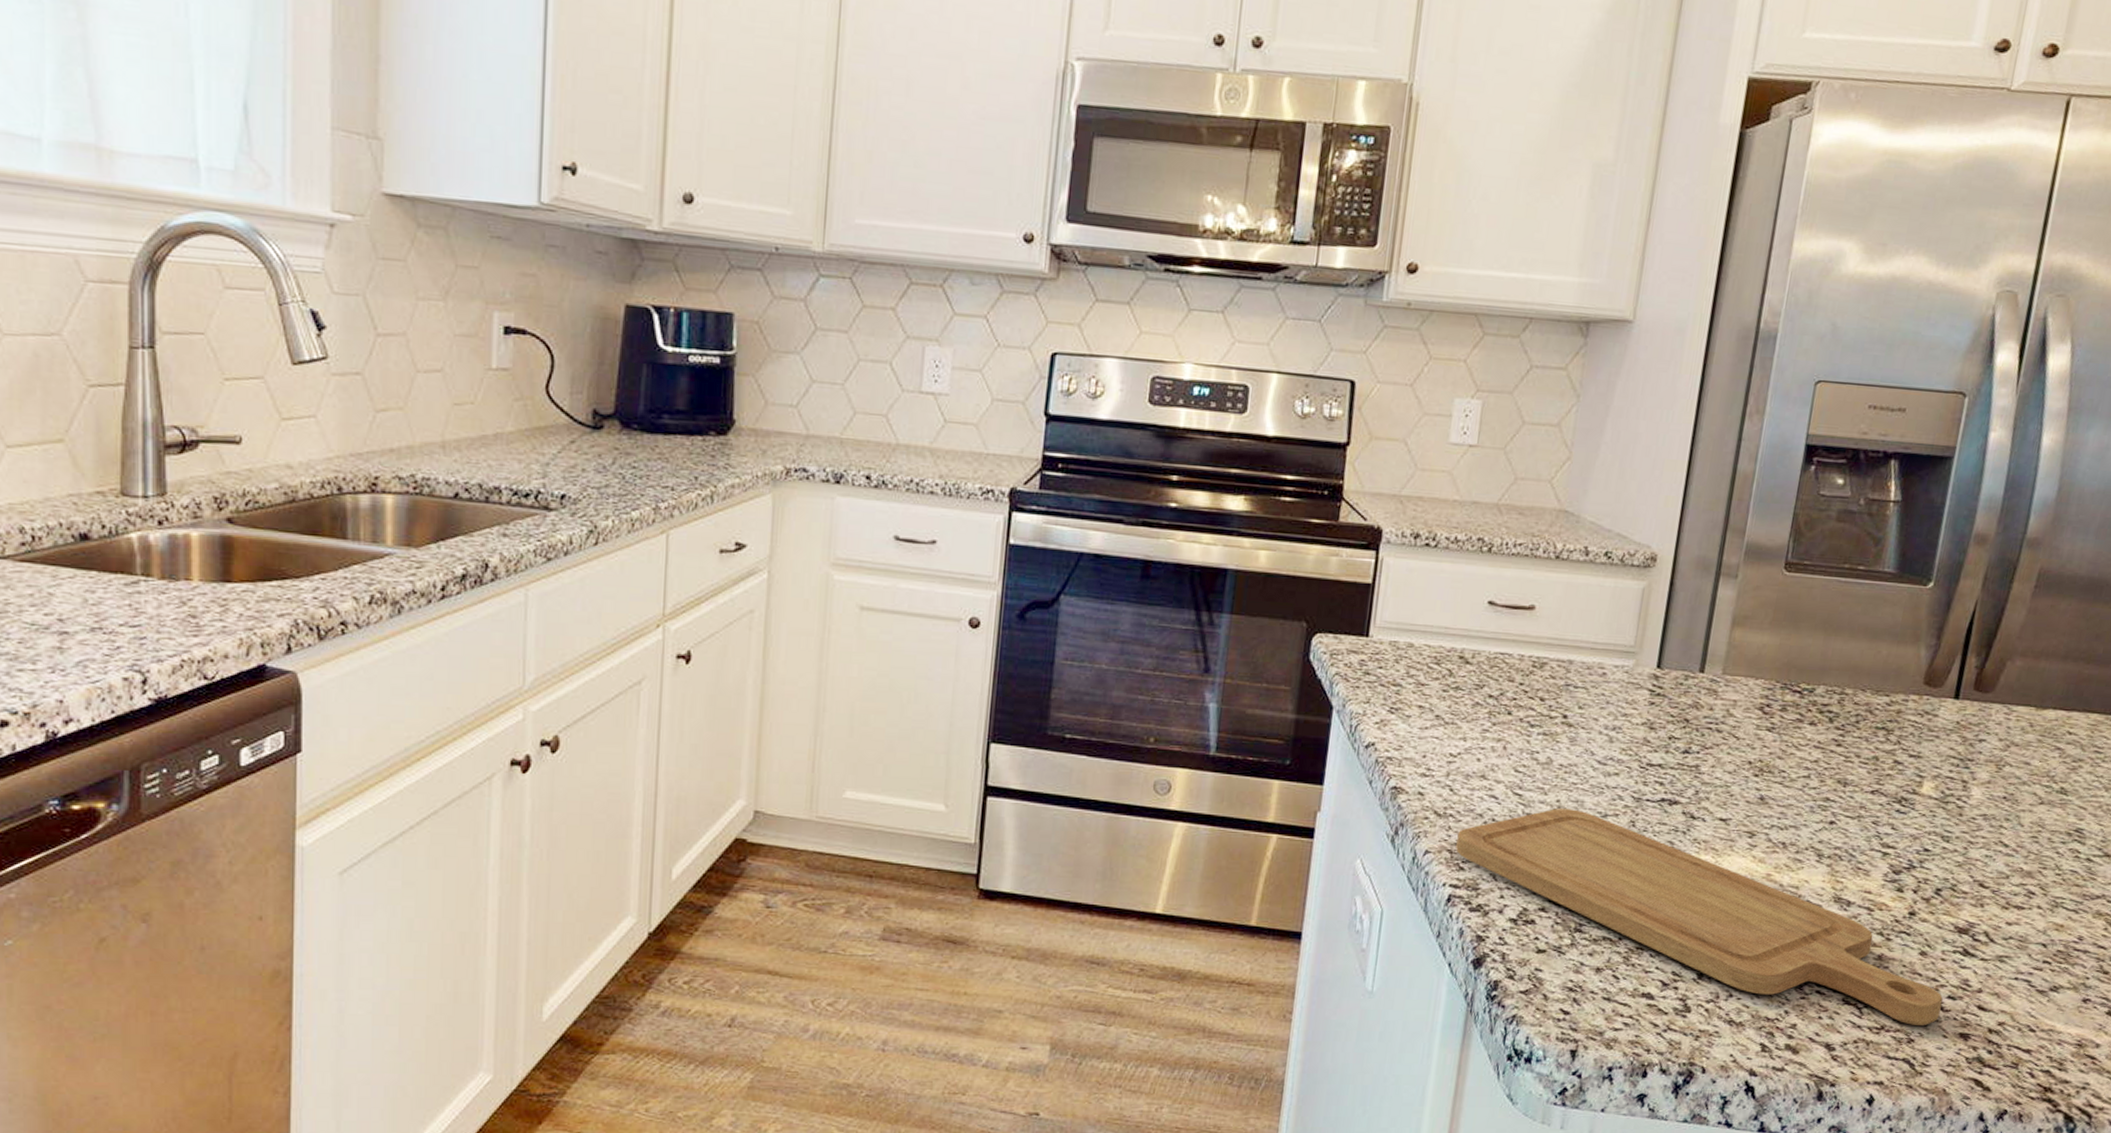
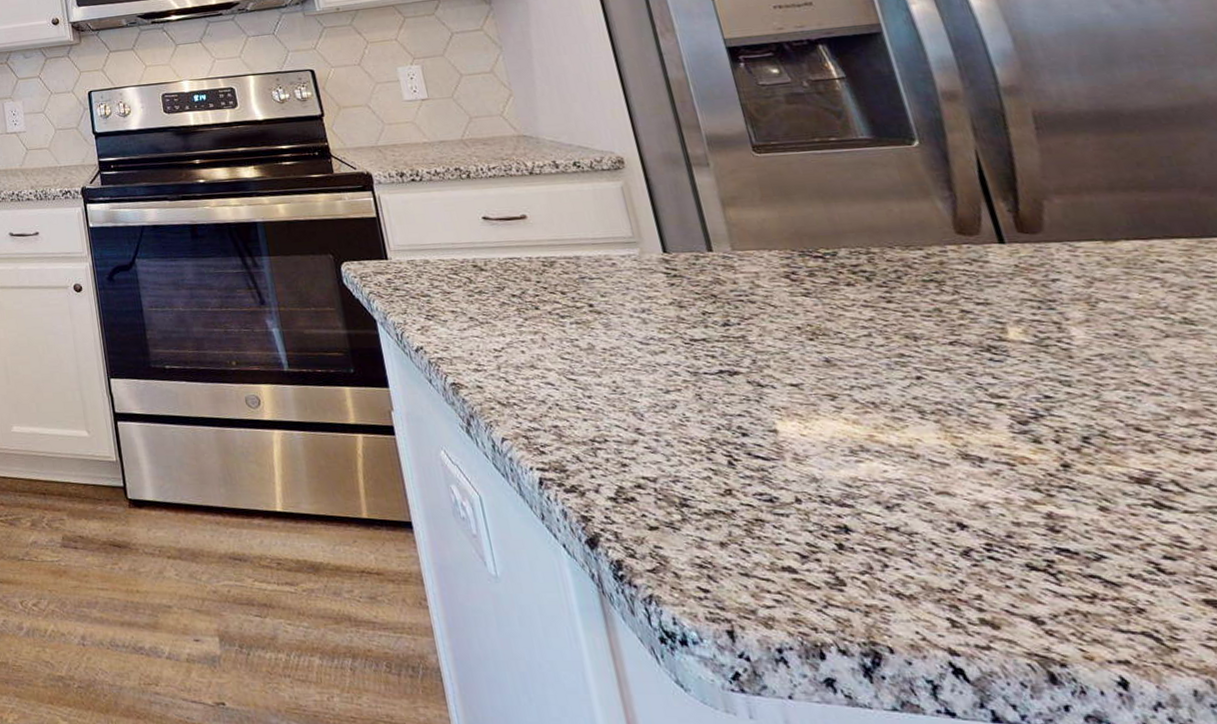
chopping board: present [1456,808,1943,1026] -> none [527,388,1165,593]

